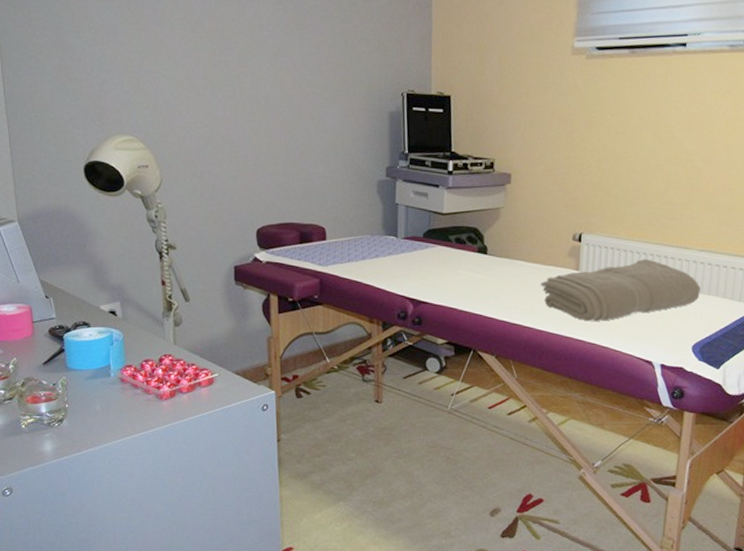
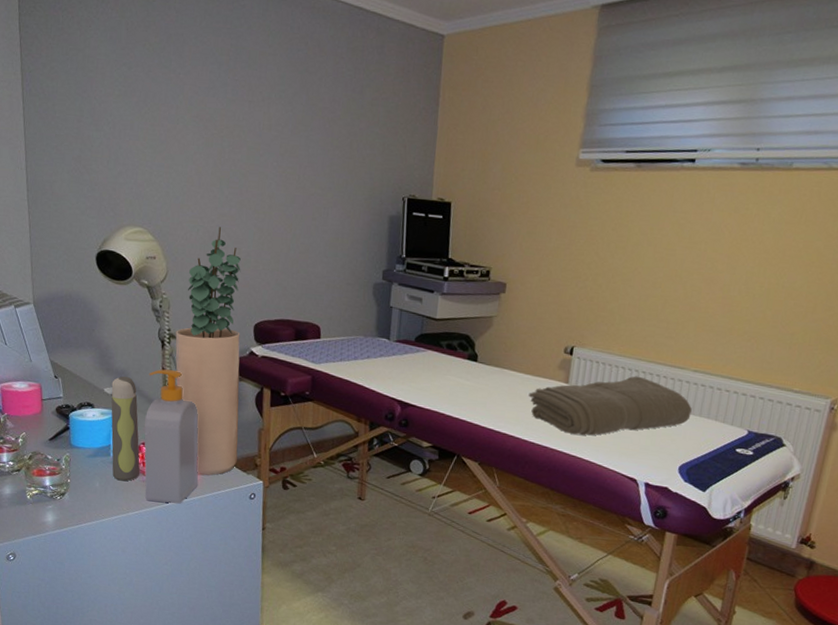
spray bottle: none [108,291,144,402] -> present [111,376,140,481]
soap bottle: none [145,281,207,422] -> present [144,369,199,504]
vase: none [174,131,247,390] -> present [175,227,241,476]

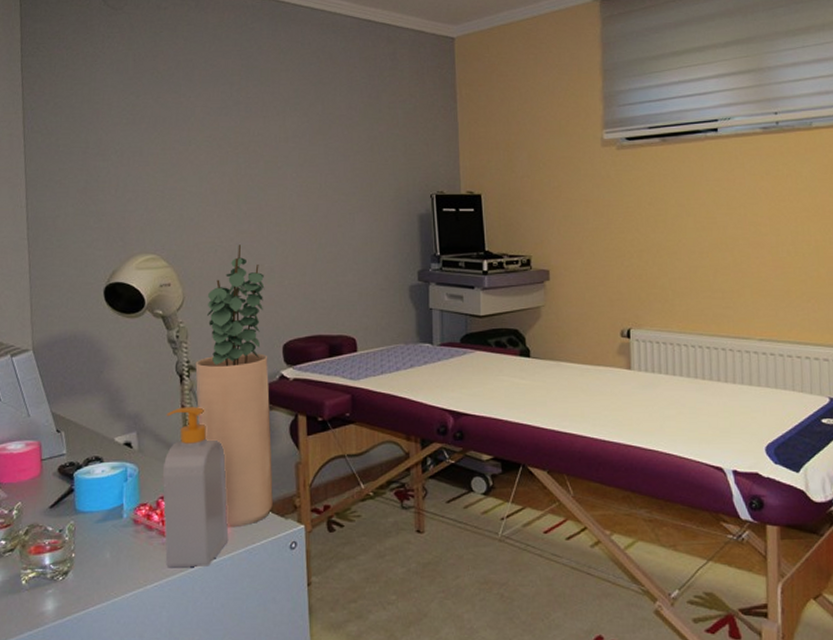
spray bottle: present [111,376,140,481] -> none [123,420,159,547]
towel: present [528,376,692,436] -> none [590,352,766,425]

